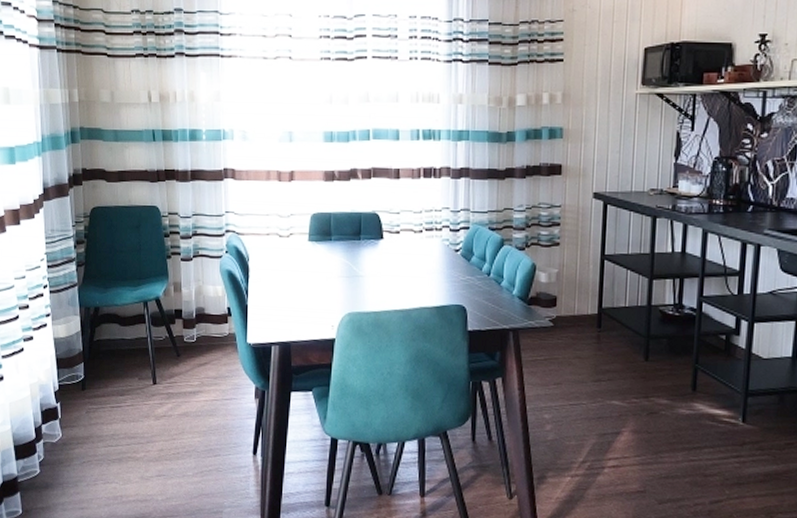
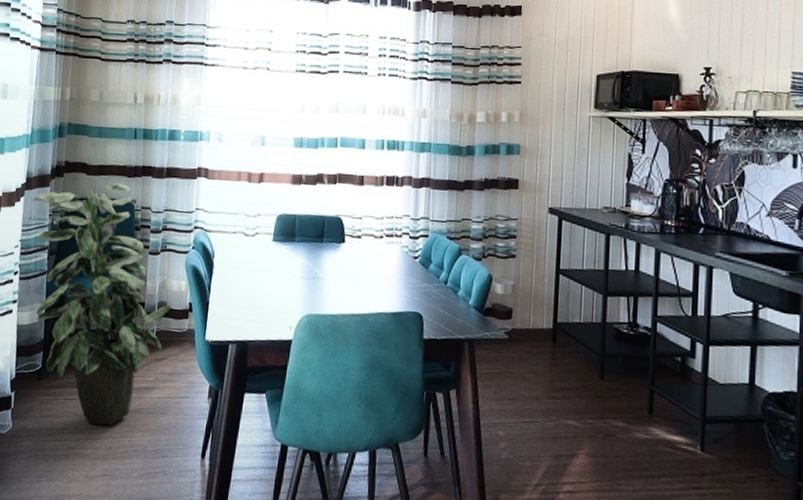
indoor plant: none [52,189,209,430] -> present [32,183,171,426]

